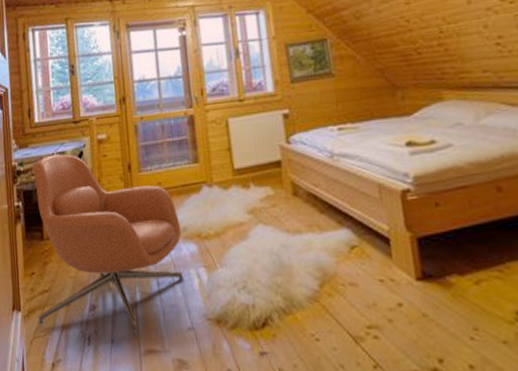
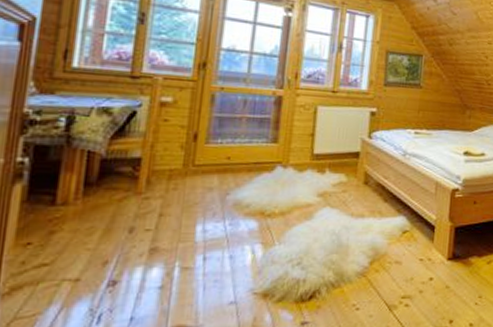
armchair: present [32,154,184,334] -> none [24,109,244,310]

